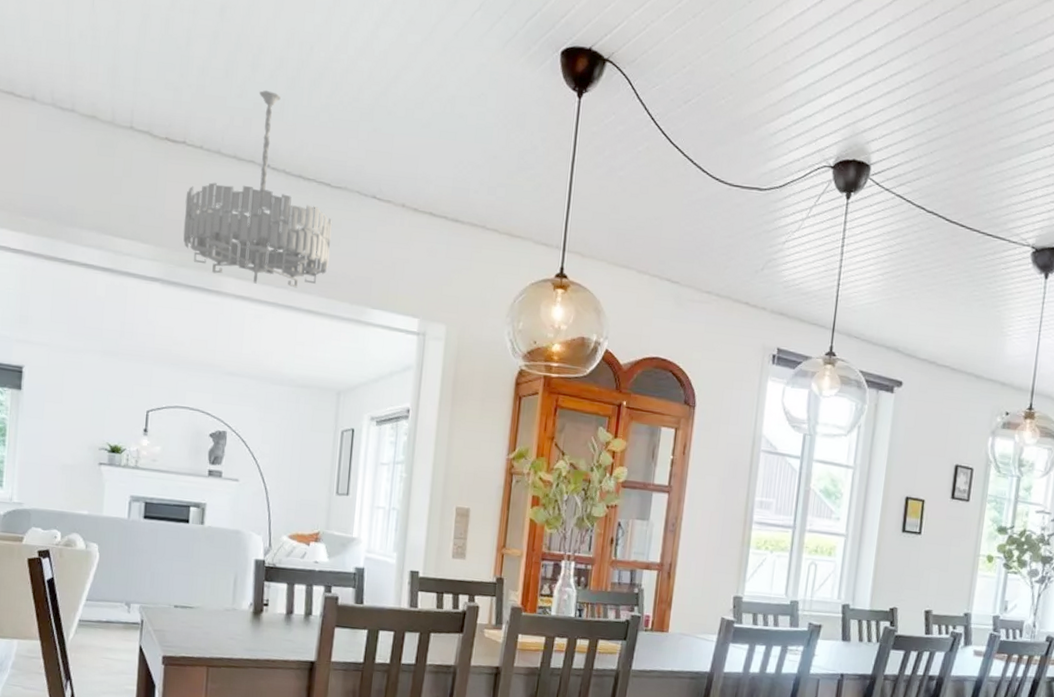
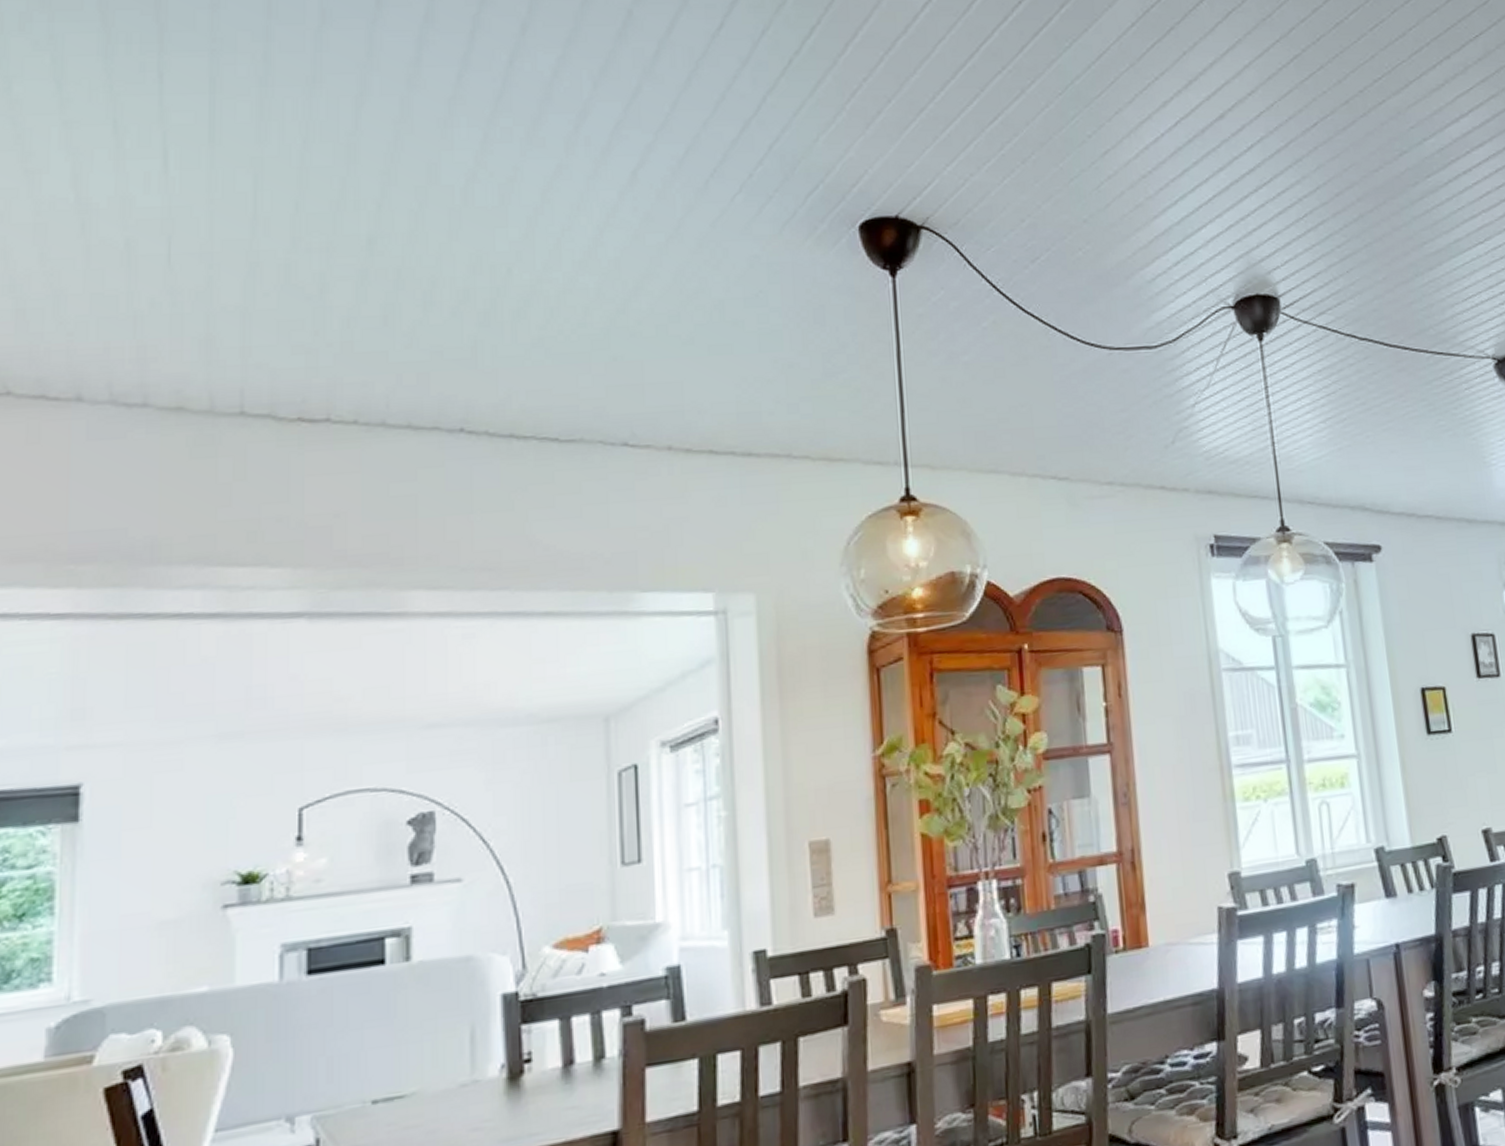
chandelier: present [183,90,332,288] -> none [337,332,570,592]

